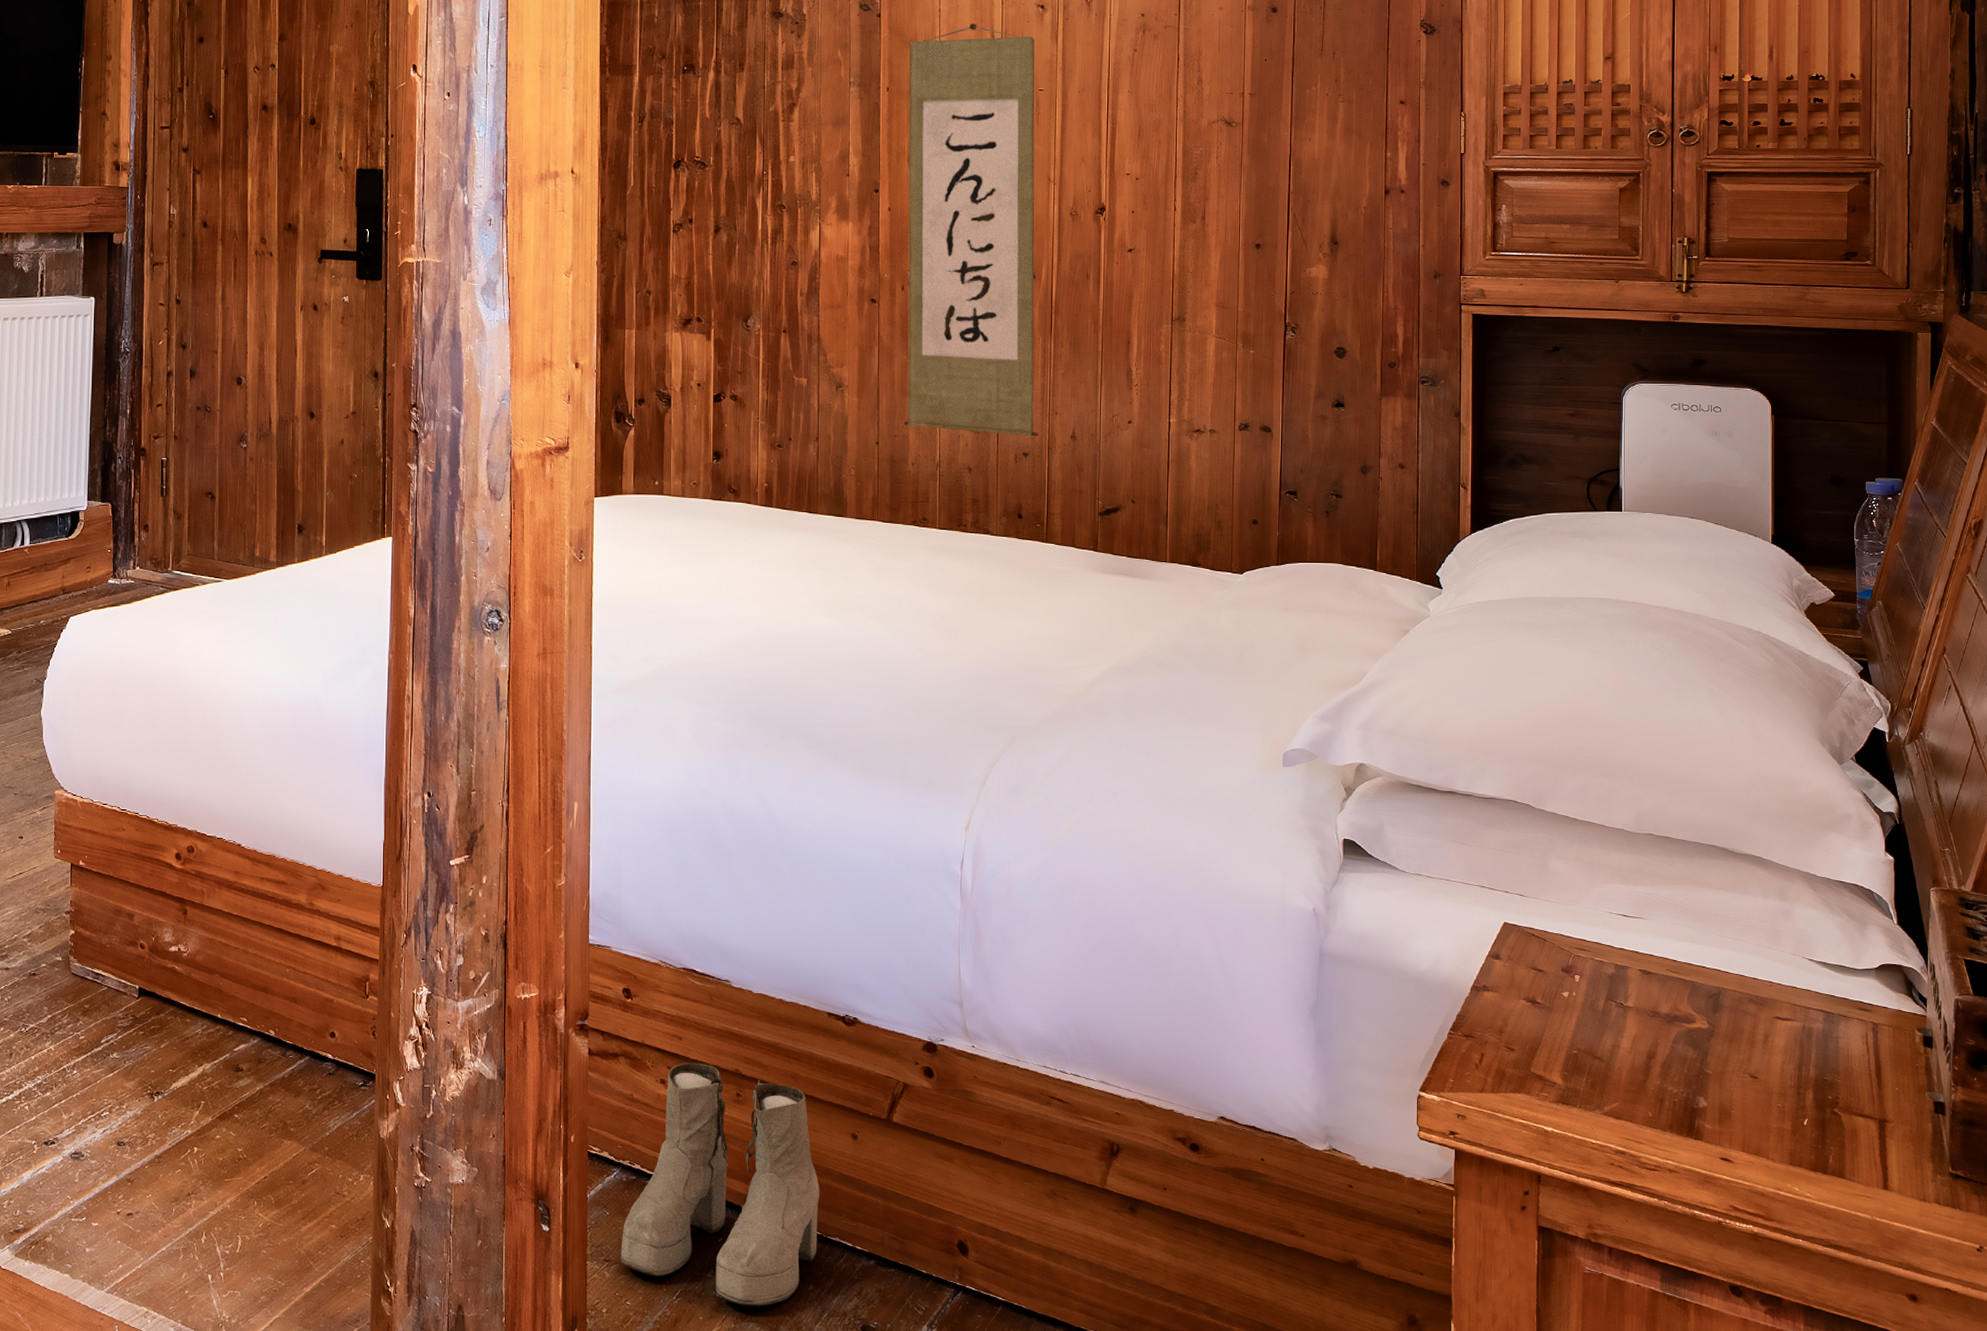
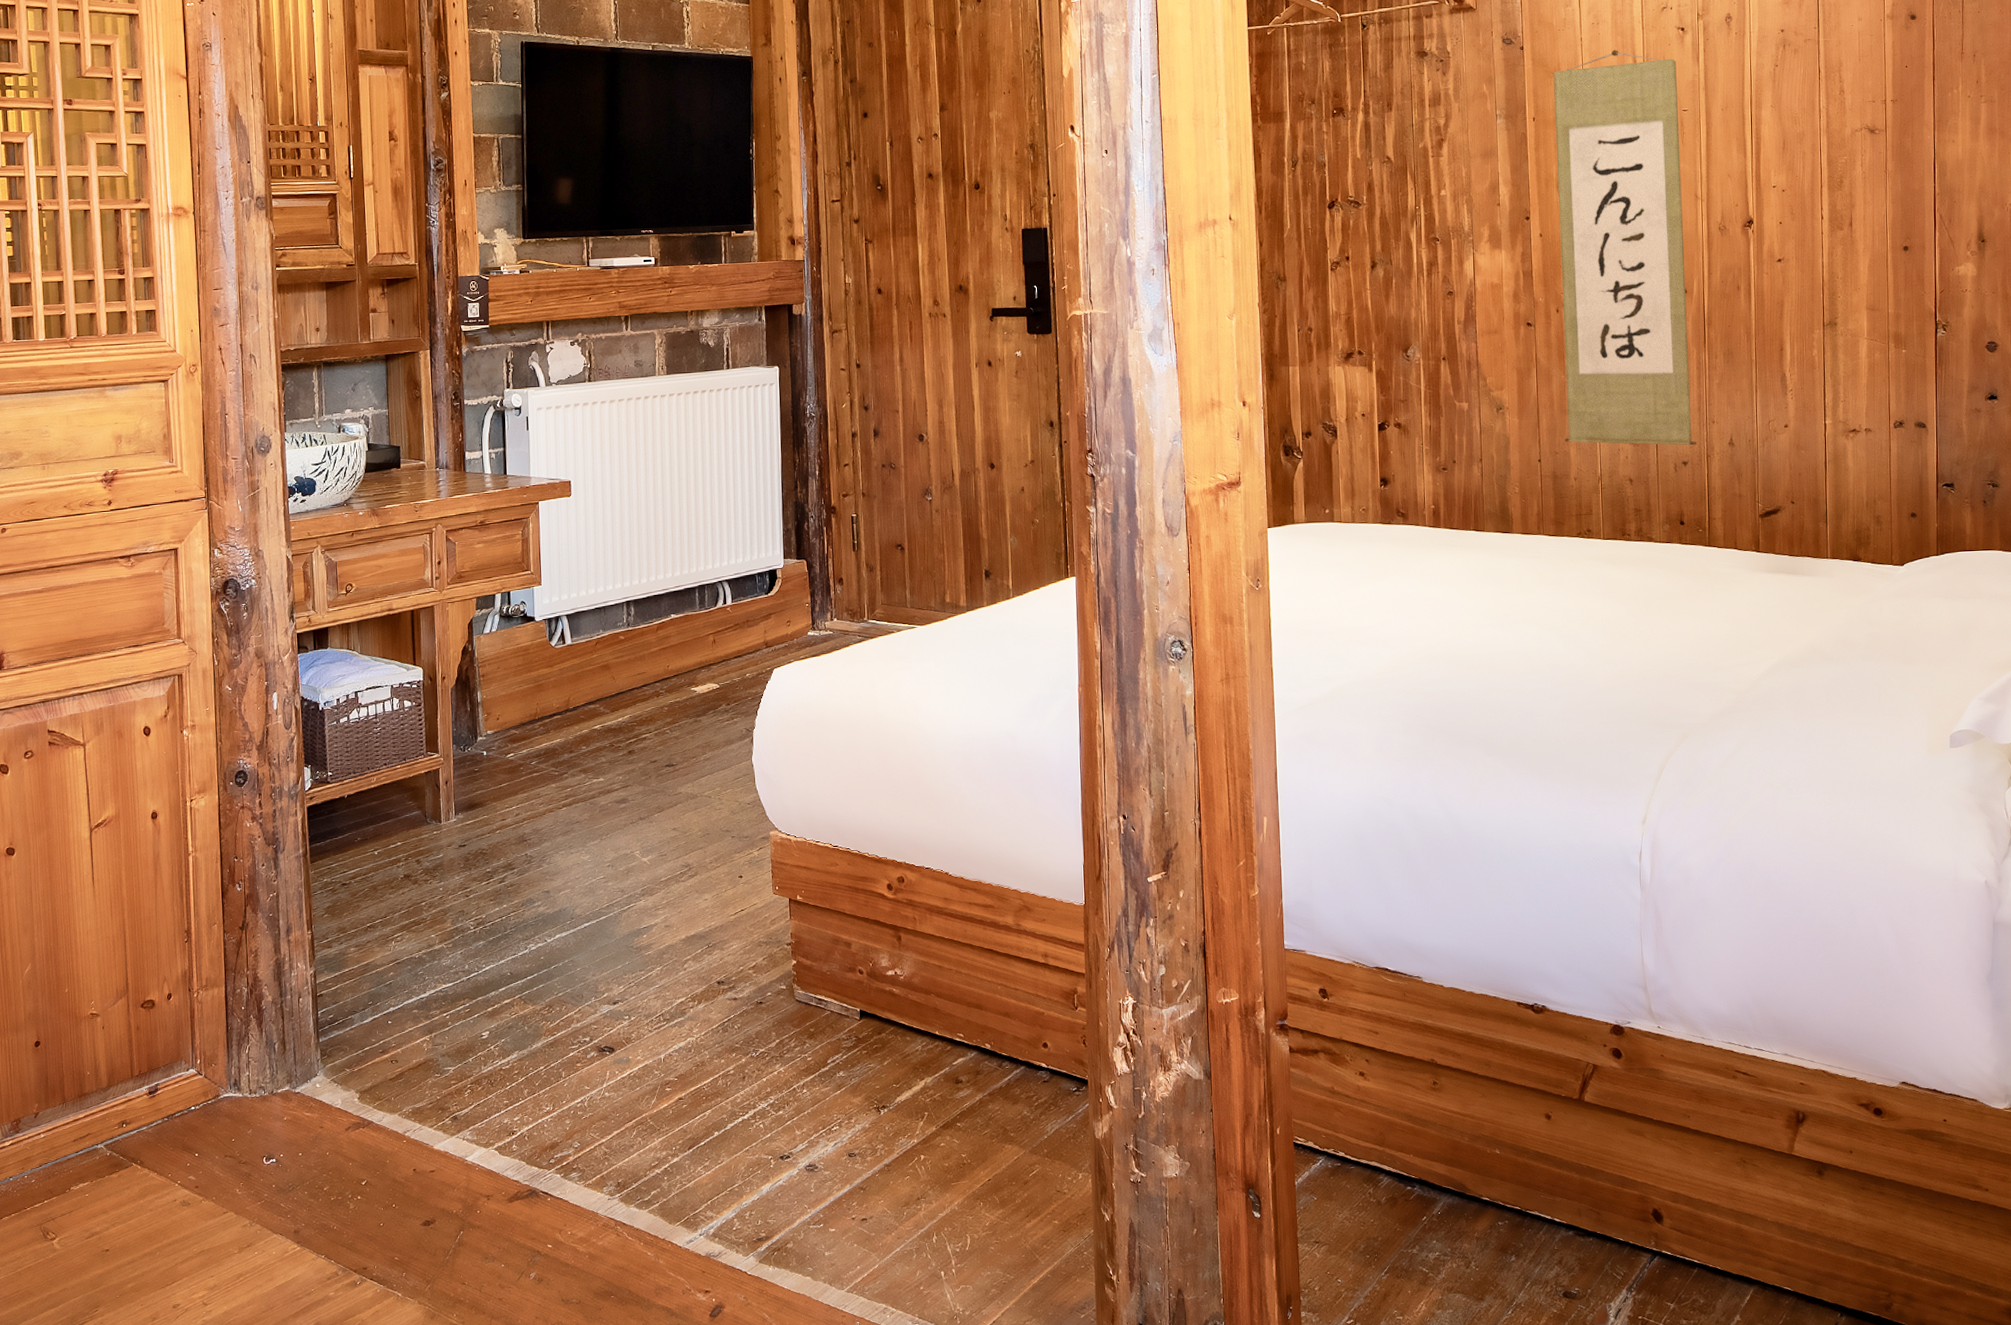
boots: present [620,1063,820,1307] -> none [1329,1055,1518,1279]

